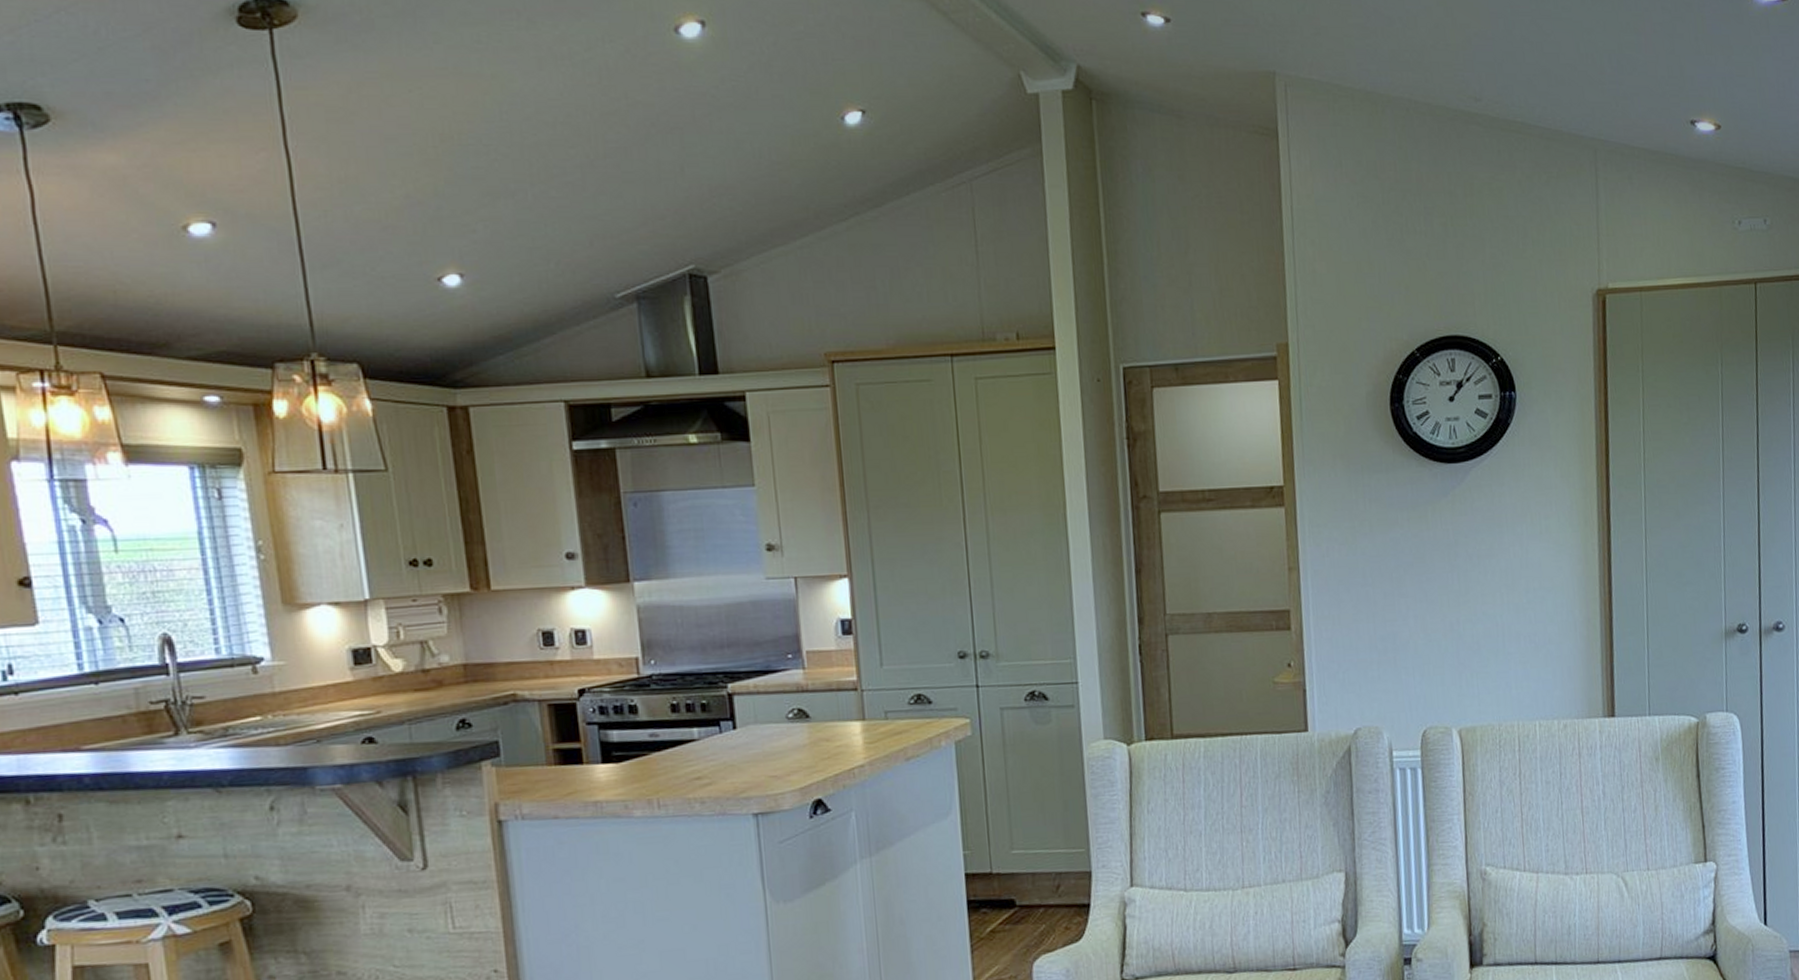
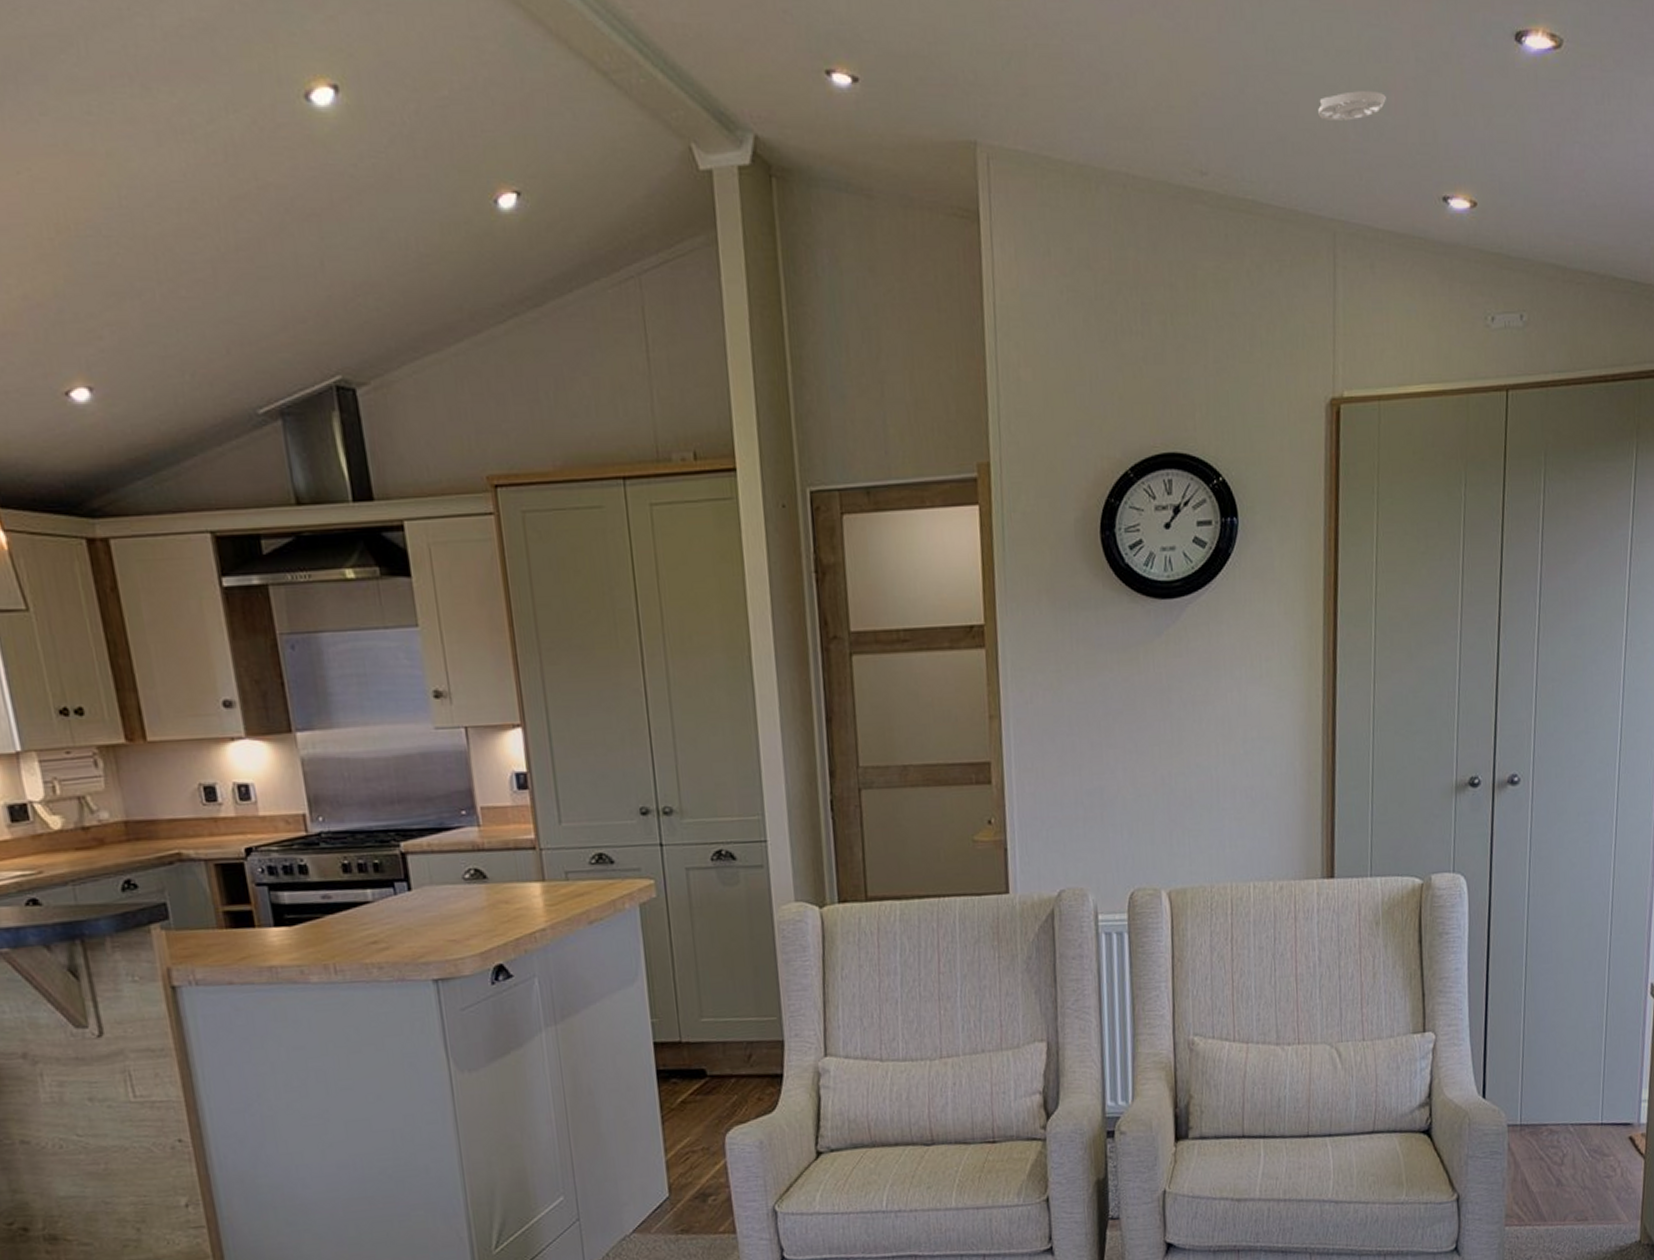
smoke detector: none [1577,33,1637,57] -> present [1318,91,1386,121]

